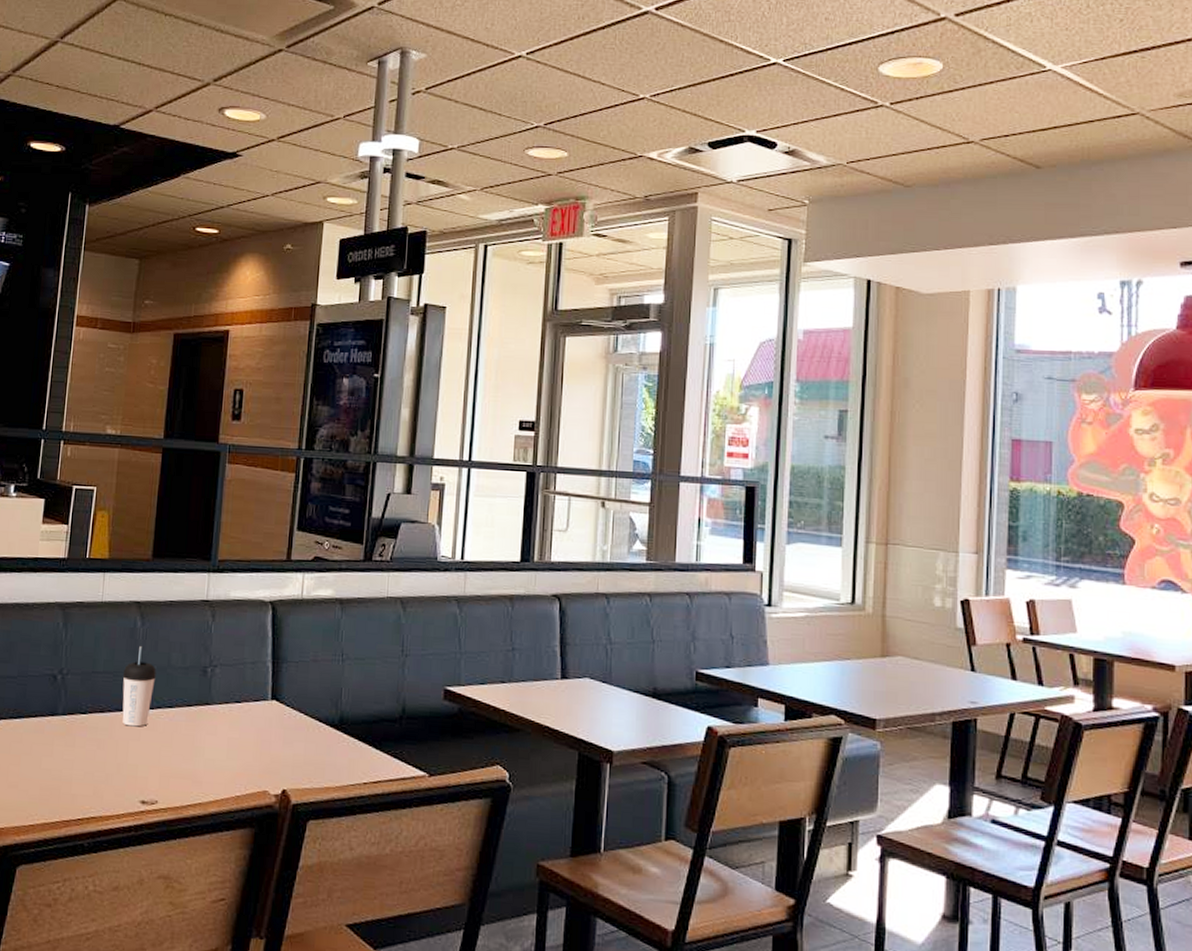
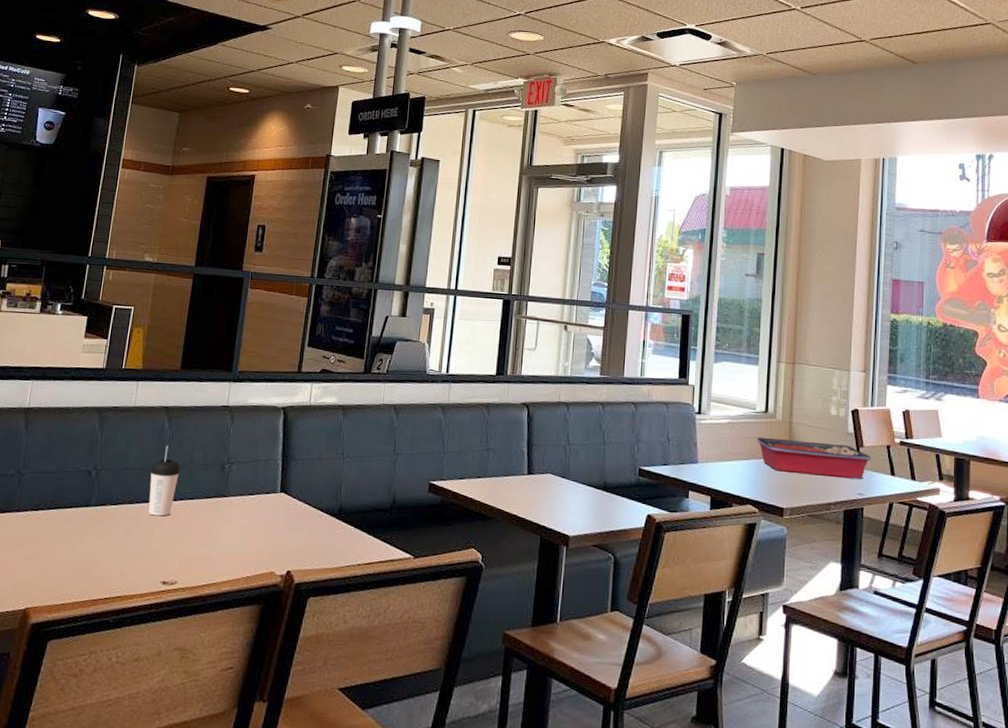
tray: none [841,633,986,685] -> present [757,437,871,480]

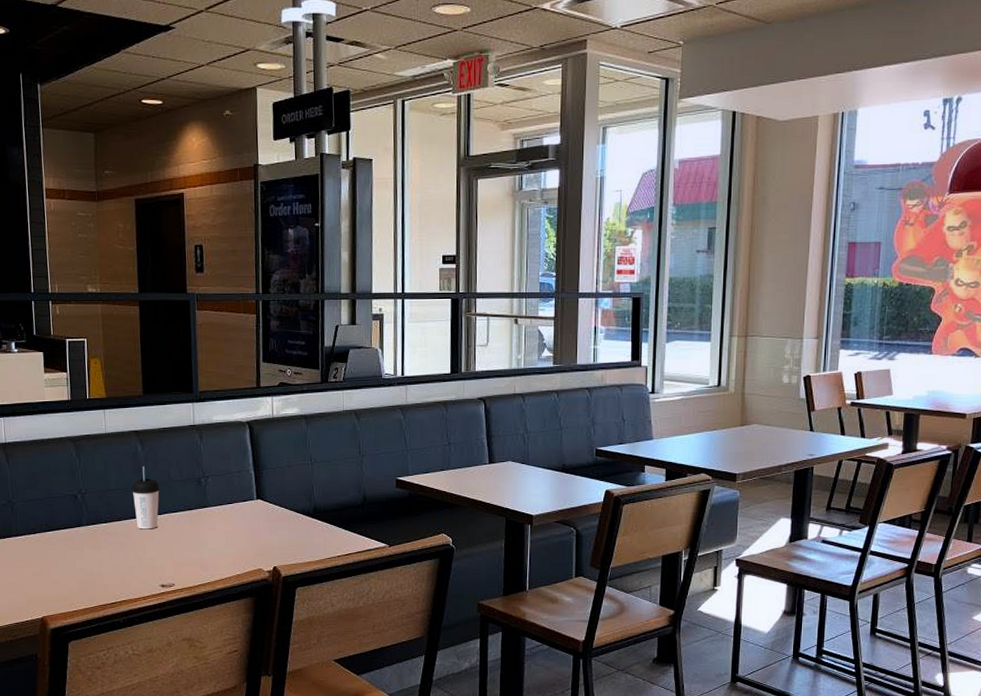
tray: present [757,437,871,480] -> none [710,410,822,442]

